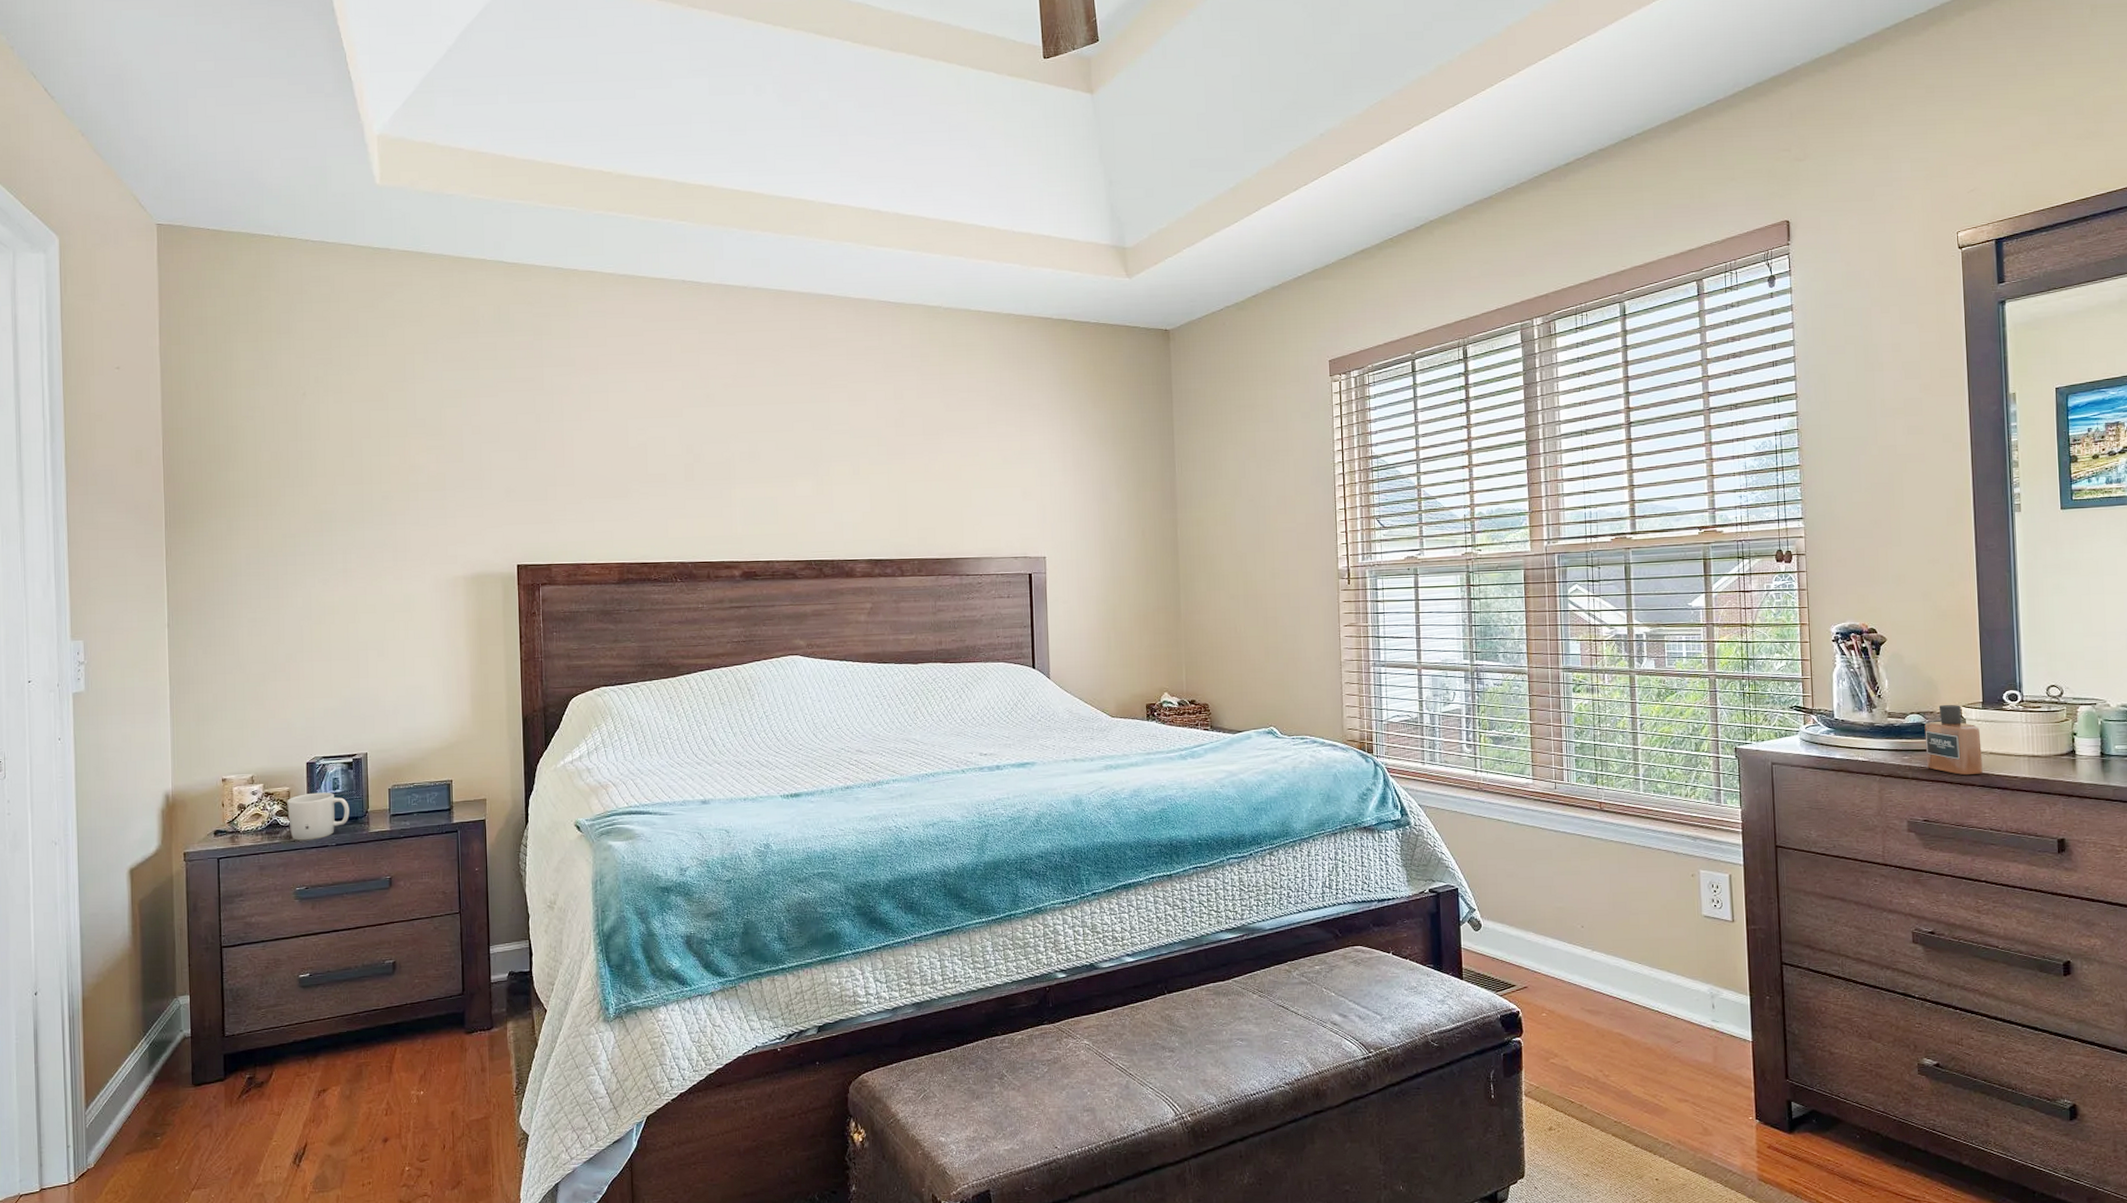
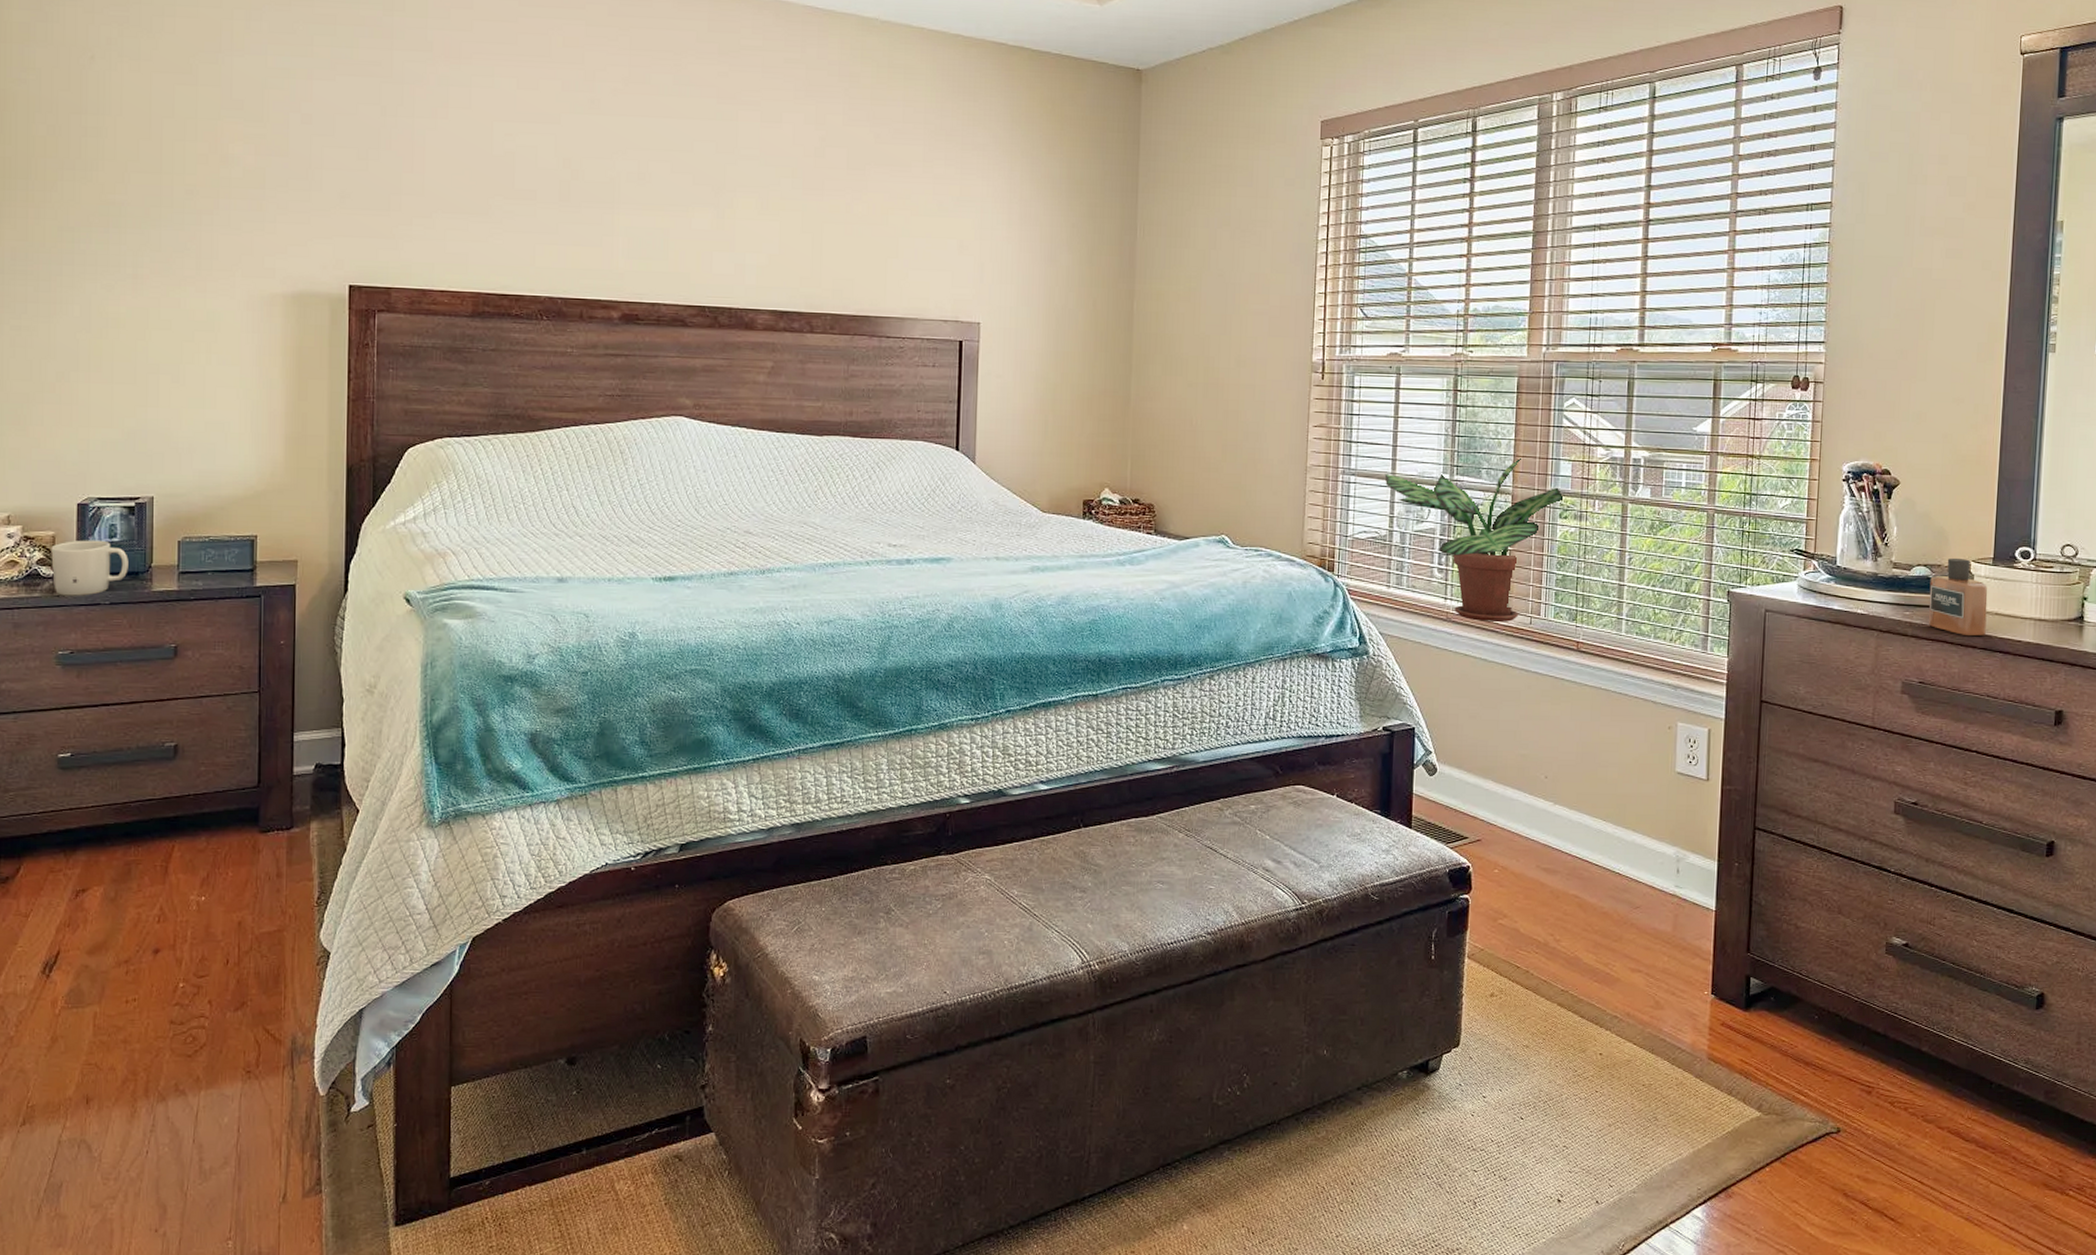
potted plant: none [1411,642,1577,790] -> present [1384,458,1565,623]

